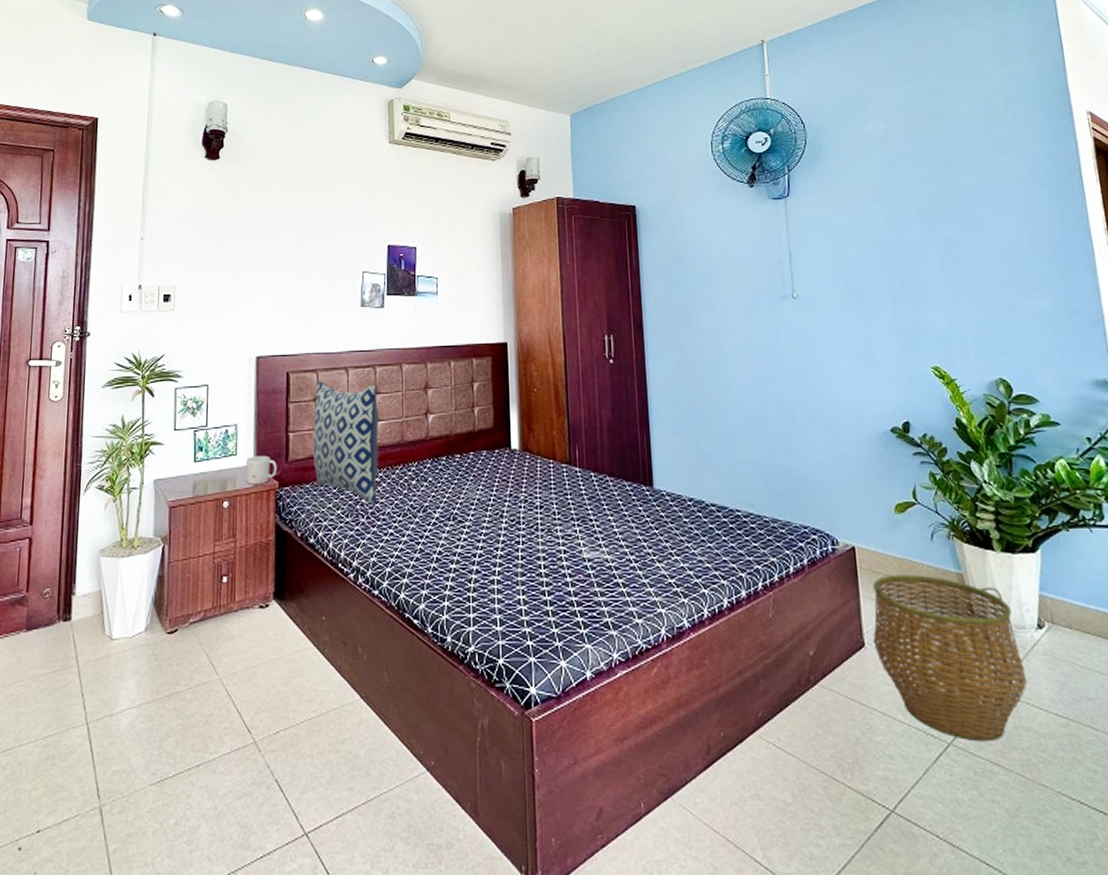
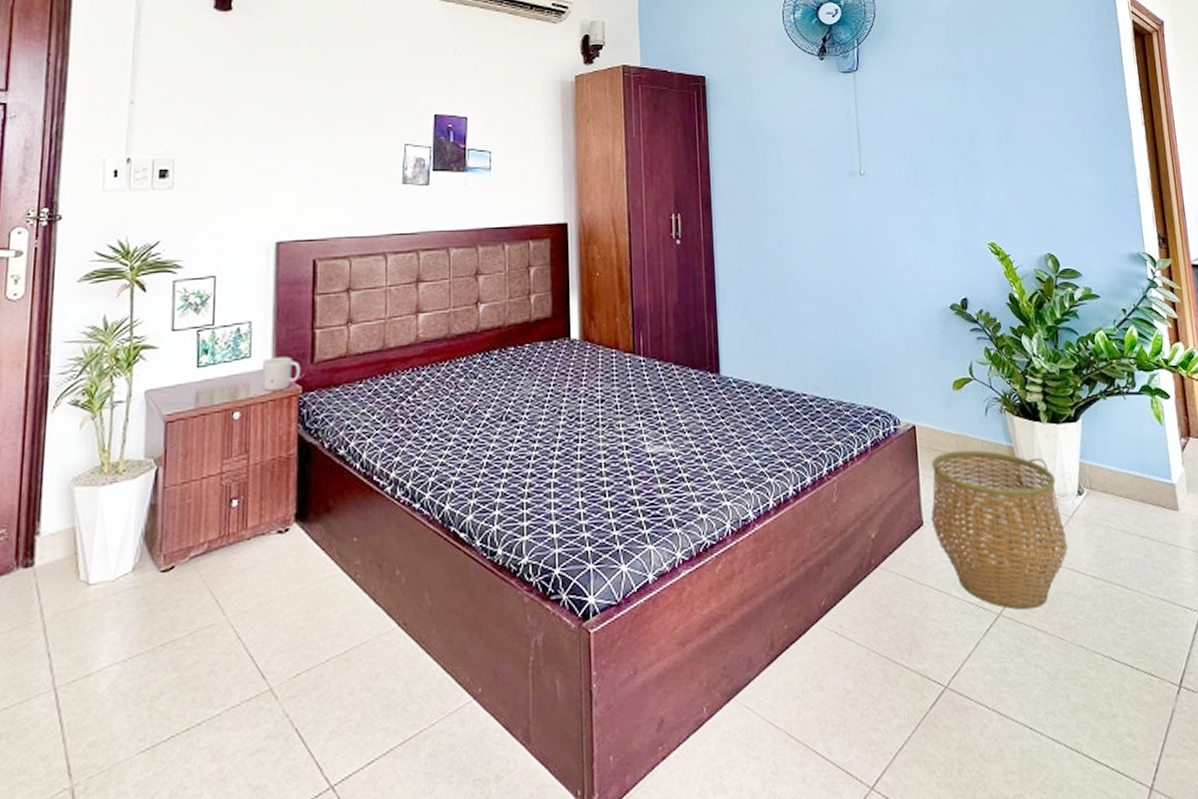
pillow: present [314,381,378,506] -> none [345,269,421,408]

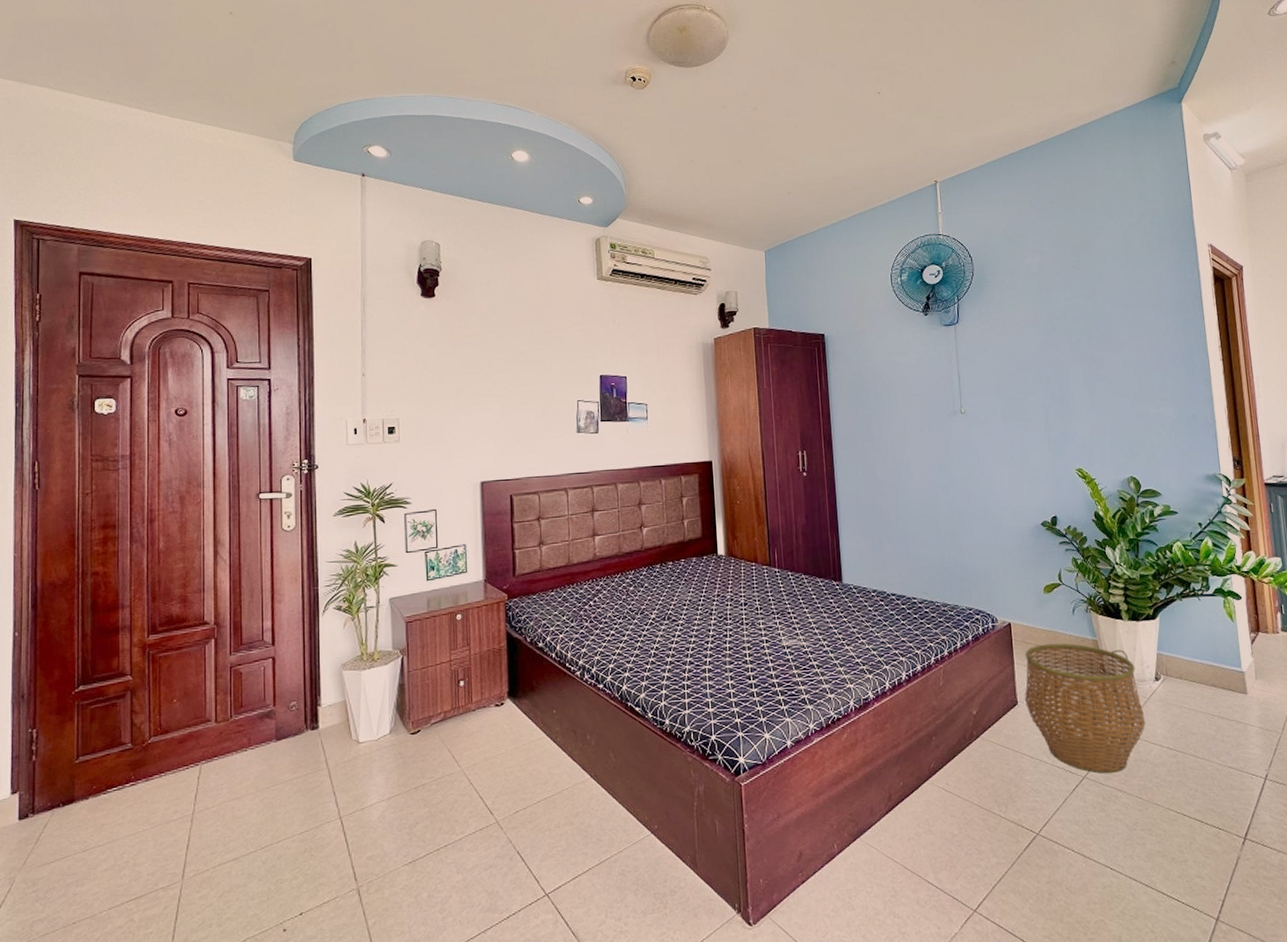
mug: present [262,356,301,391] -> none [476,571,506,598]

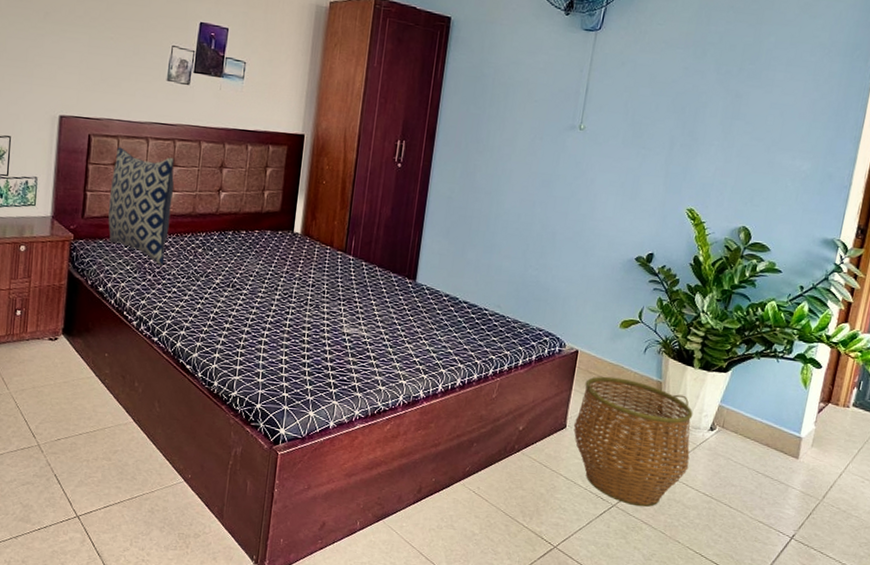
pillow: none [537,502,599,611] -> present [108,147,175,266]

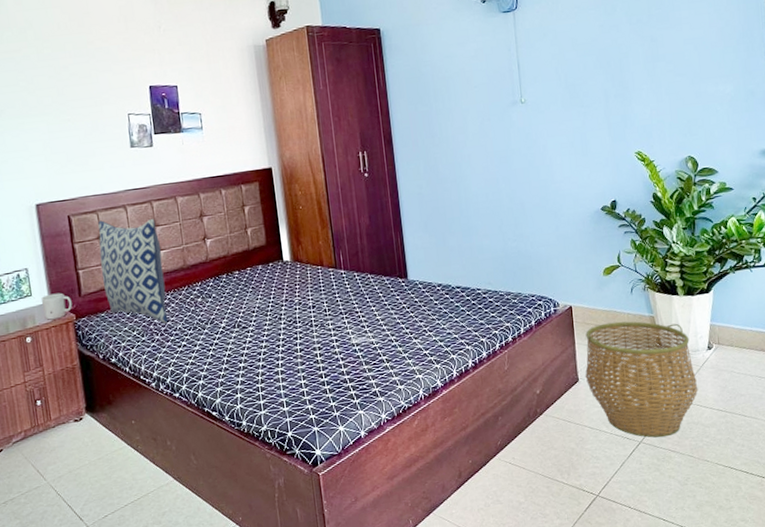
mug: none [43,208,74,235] -> present [42,292,73,320]

